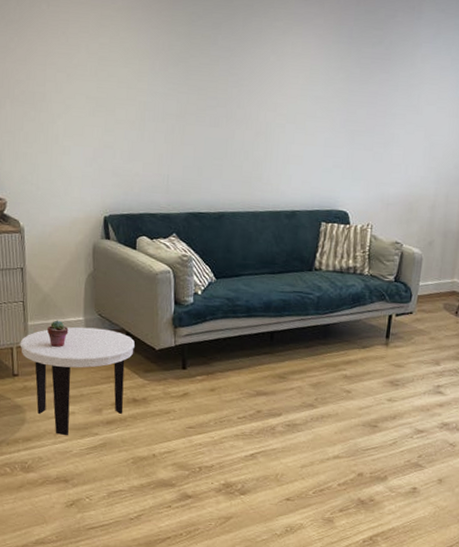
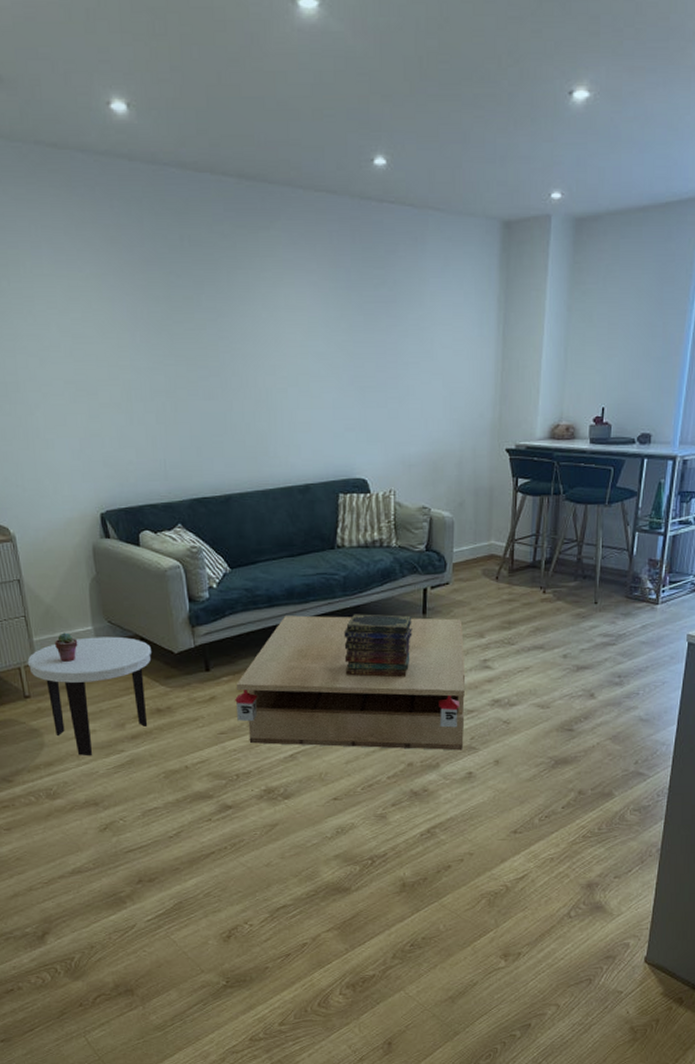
coffee table: none [206,326,421,467] -> present [235,615,466,751]
book stack: none [309,331,376,394] -> present [344,614,413,678]

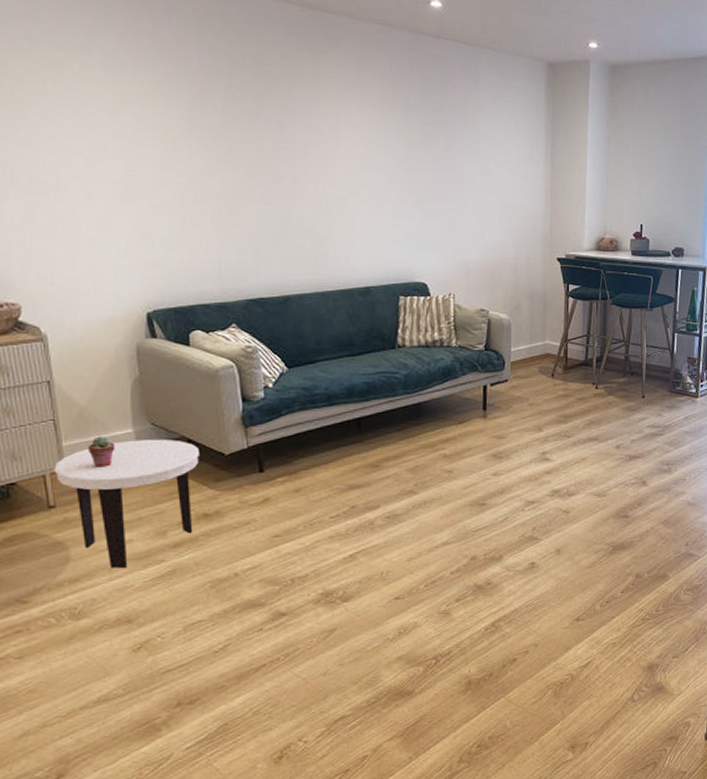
coffee table: present [235,615,466,751] -> none [291,413,526,546]
book stack: present [344,614,413,678] -> none [405,411,474,473]

